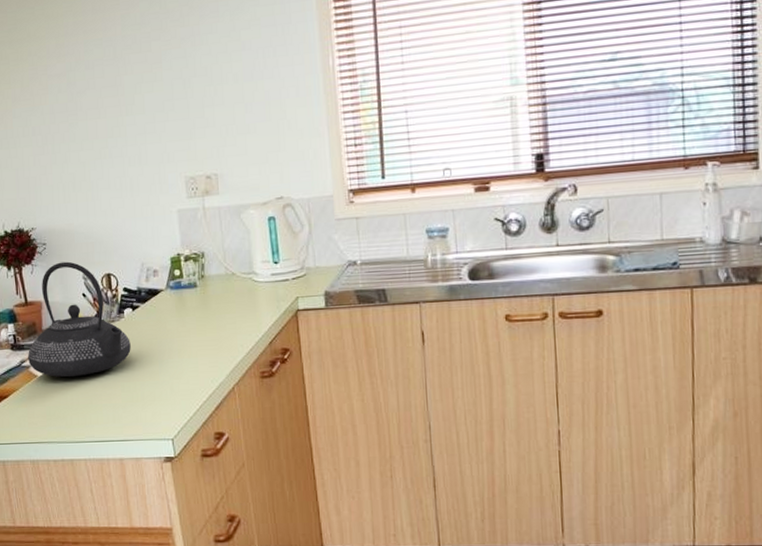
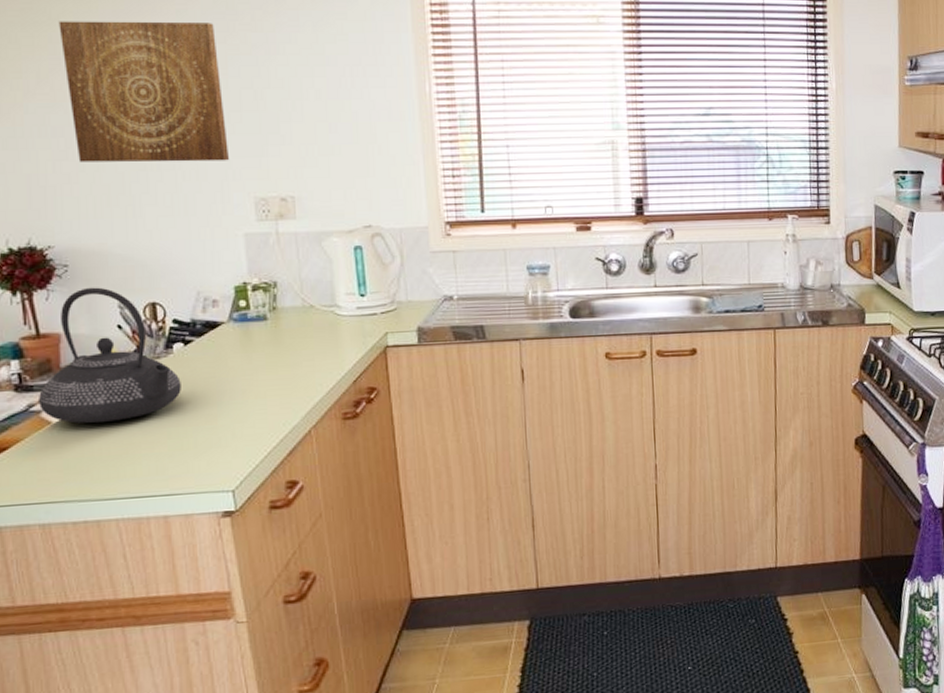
wall art: none [35,23,164,156] -> present [58,21,229,162]

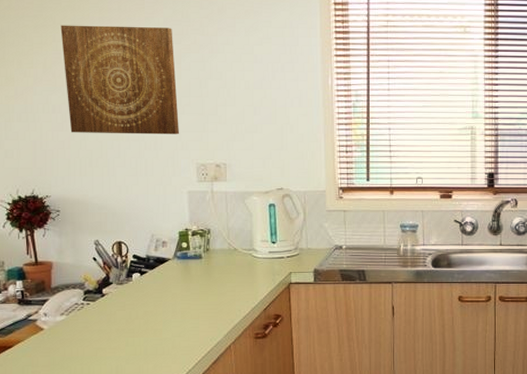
teapot: present [39,287,181,424] -> none [35,228,137,331]

